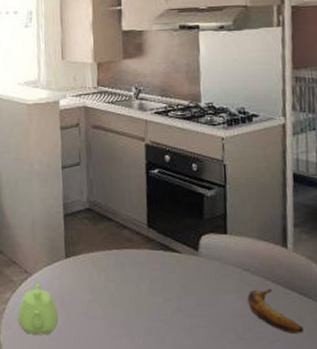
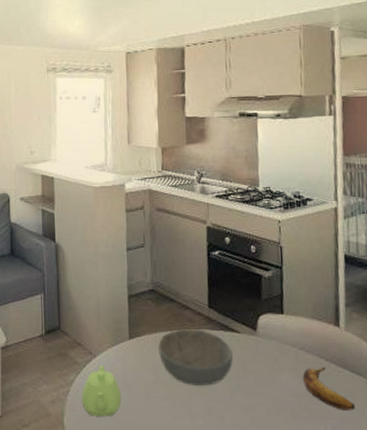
bowl: none [95,247,173,306] -> present [158,328,233,386]

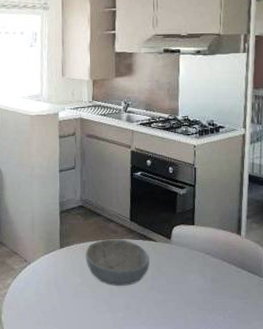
teapot: present [82,365,122,417] -> none [18,271,53,313]
banana: present [303,367,355,411] -> none [208,268,249,303]

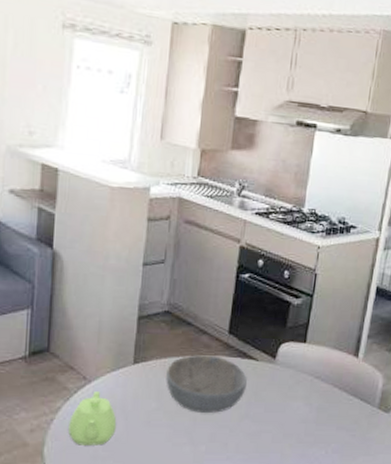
teapot: none [18,271,53,313] -> present [68,391,117,446]

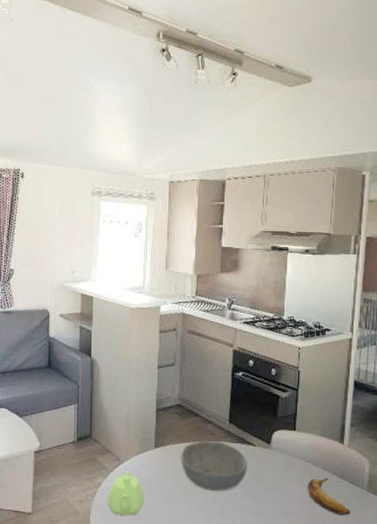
banana: none [313,395,358,436] -> present [308,477,350,516]

